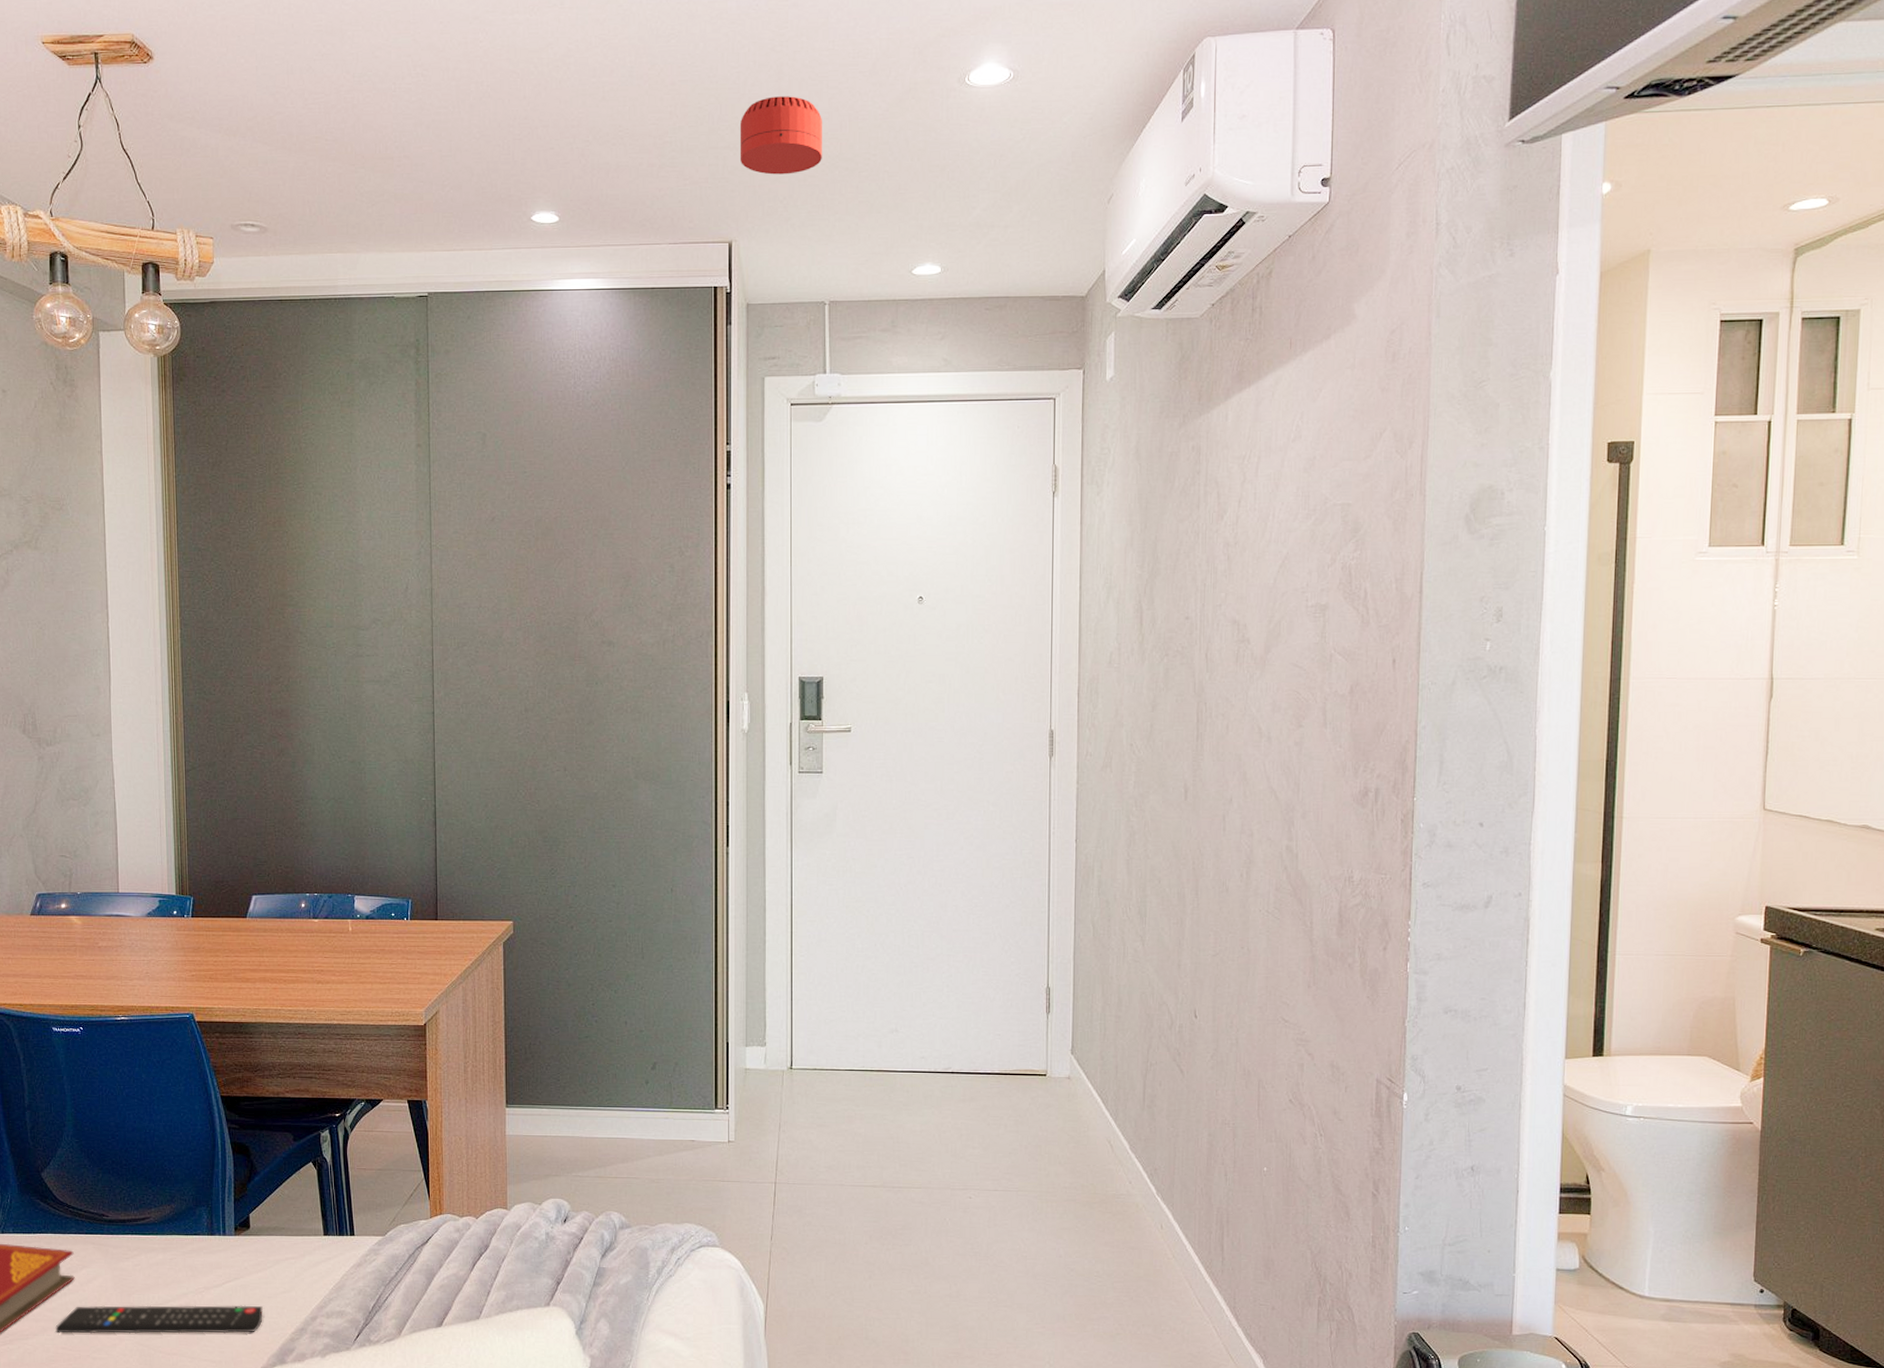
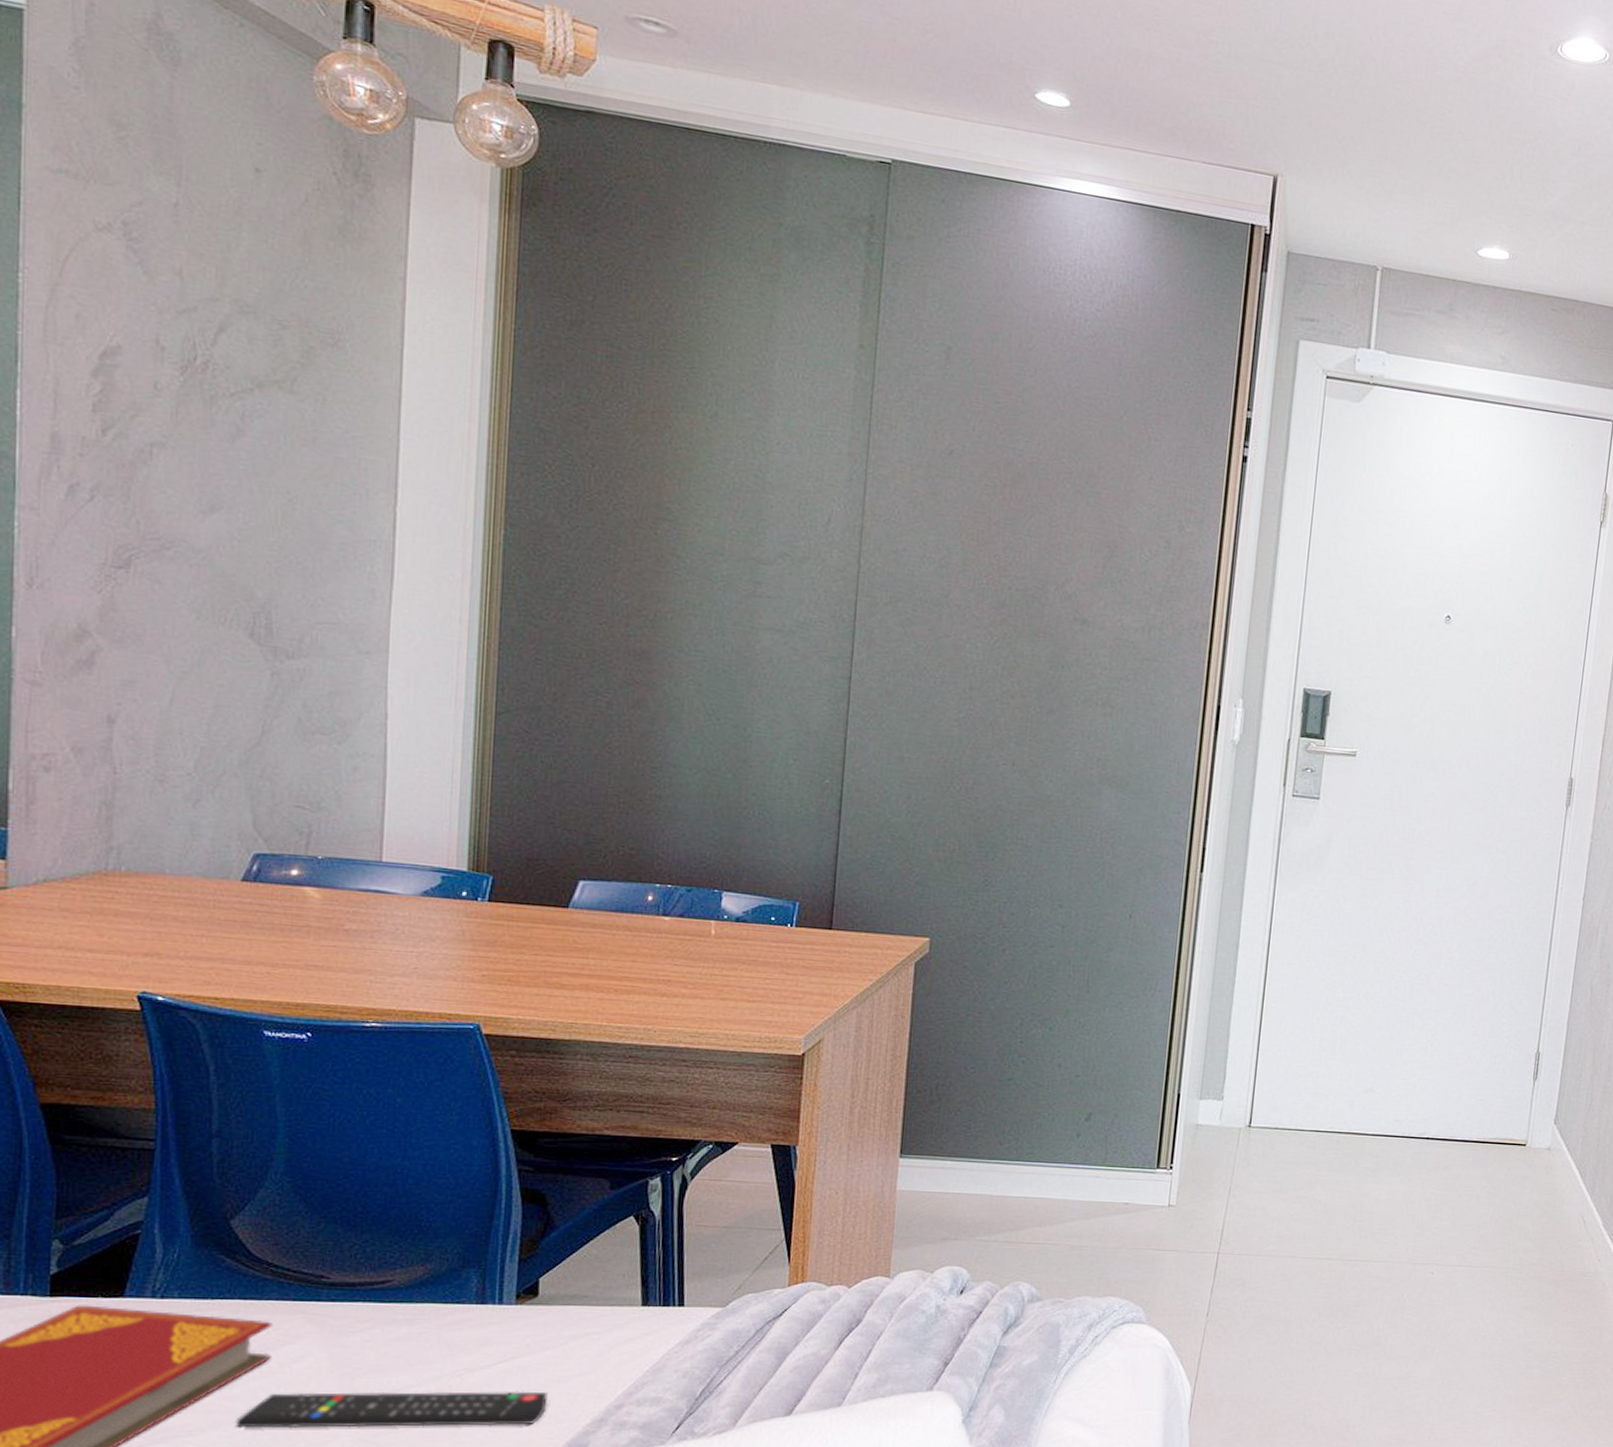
smoke detector: present [739,96,822,175] -> none [1296,16,1396,113]

